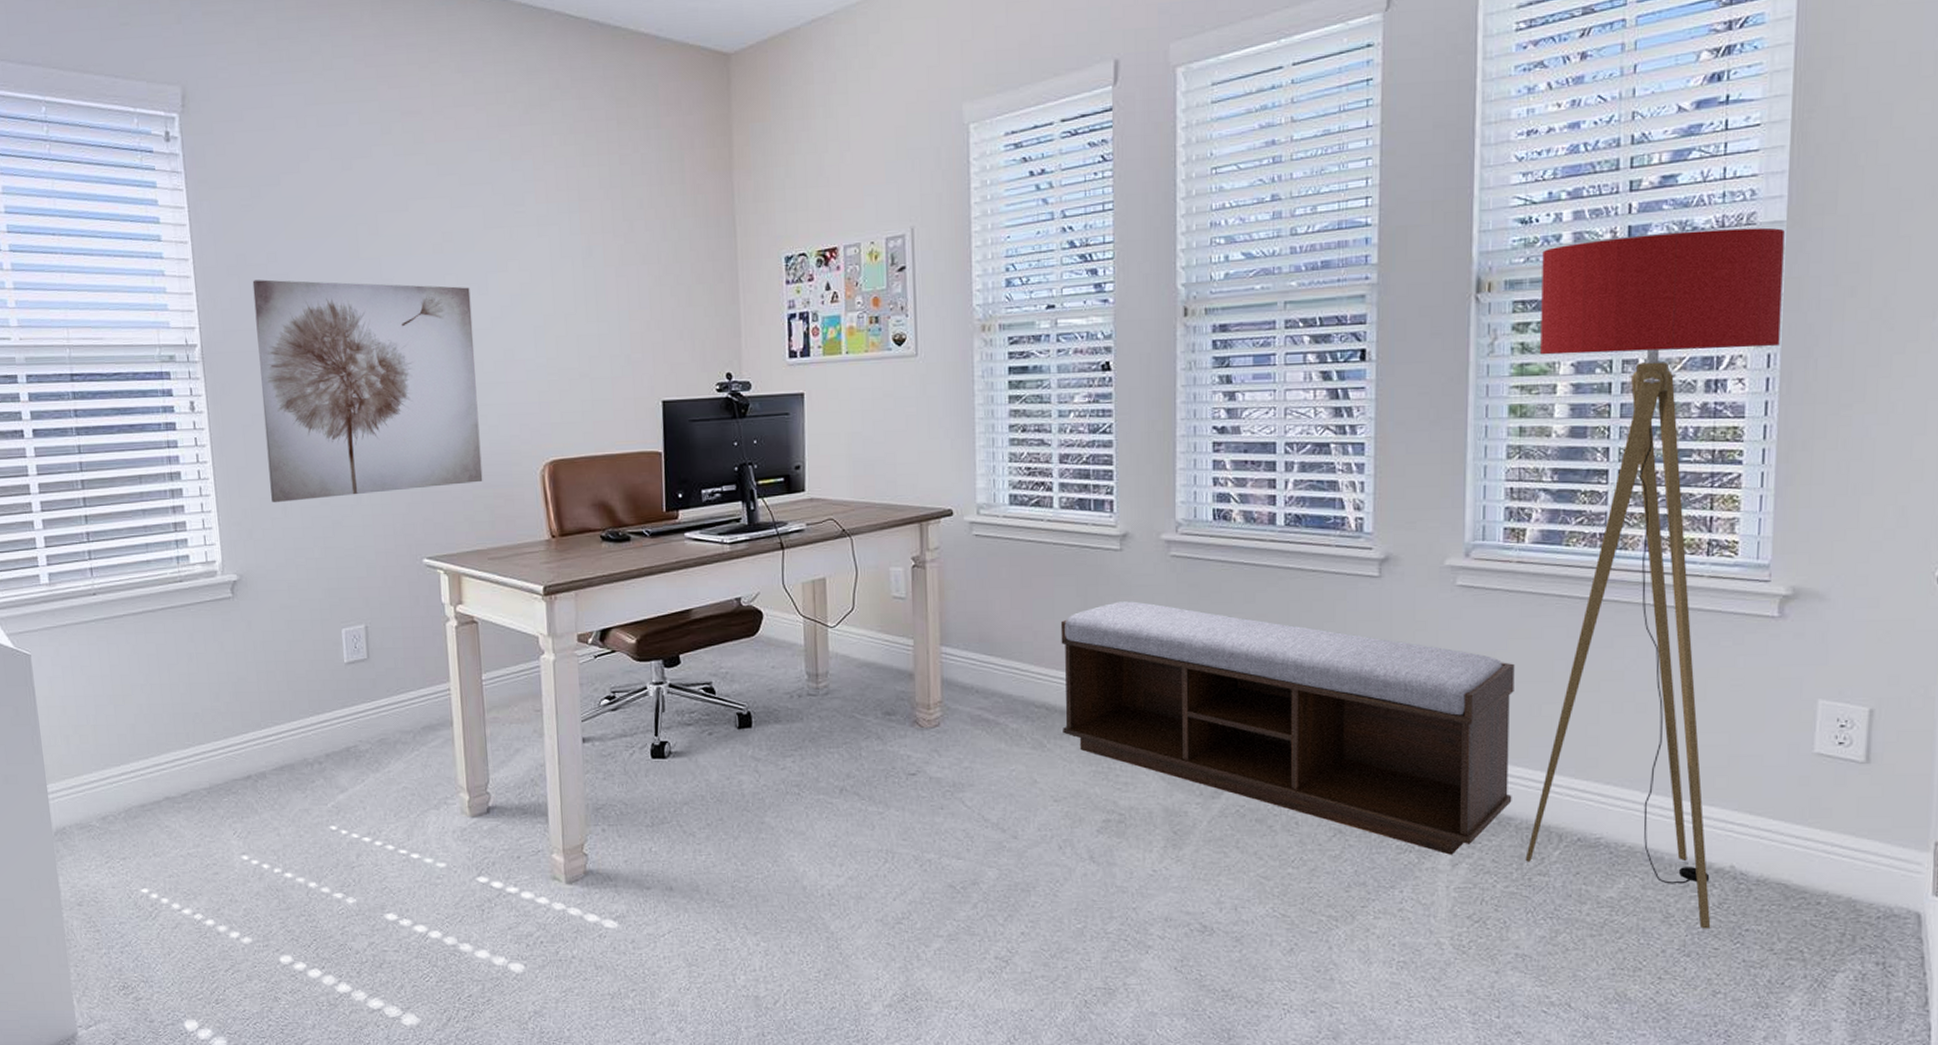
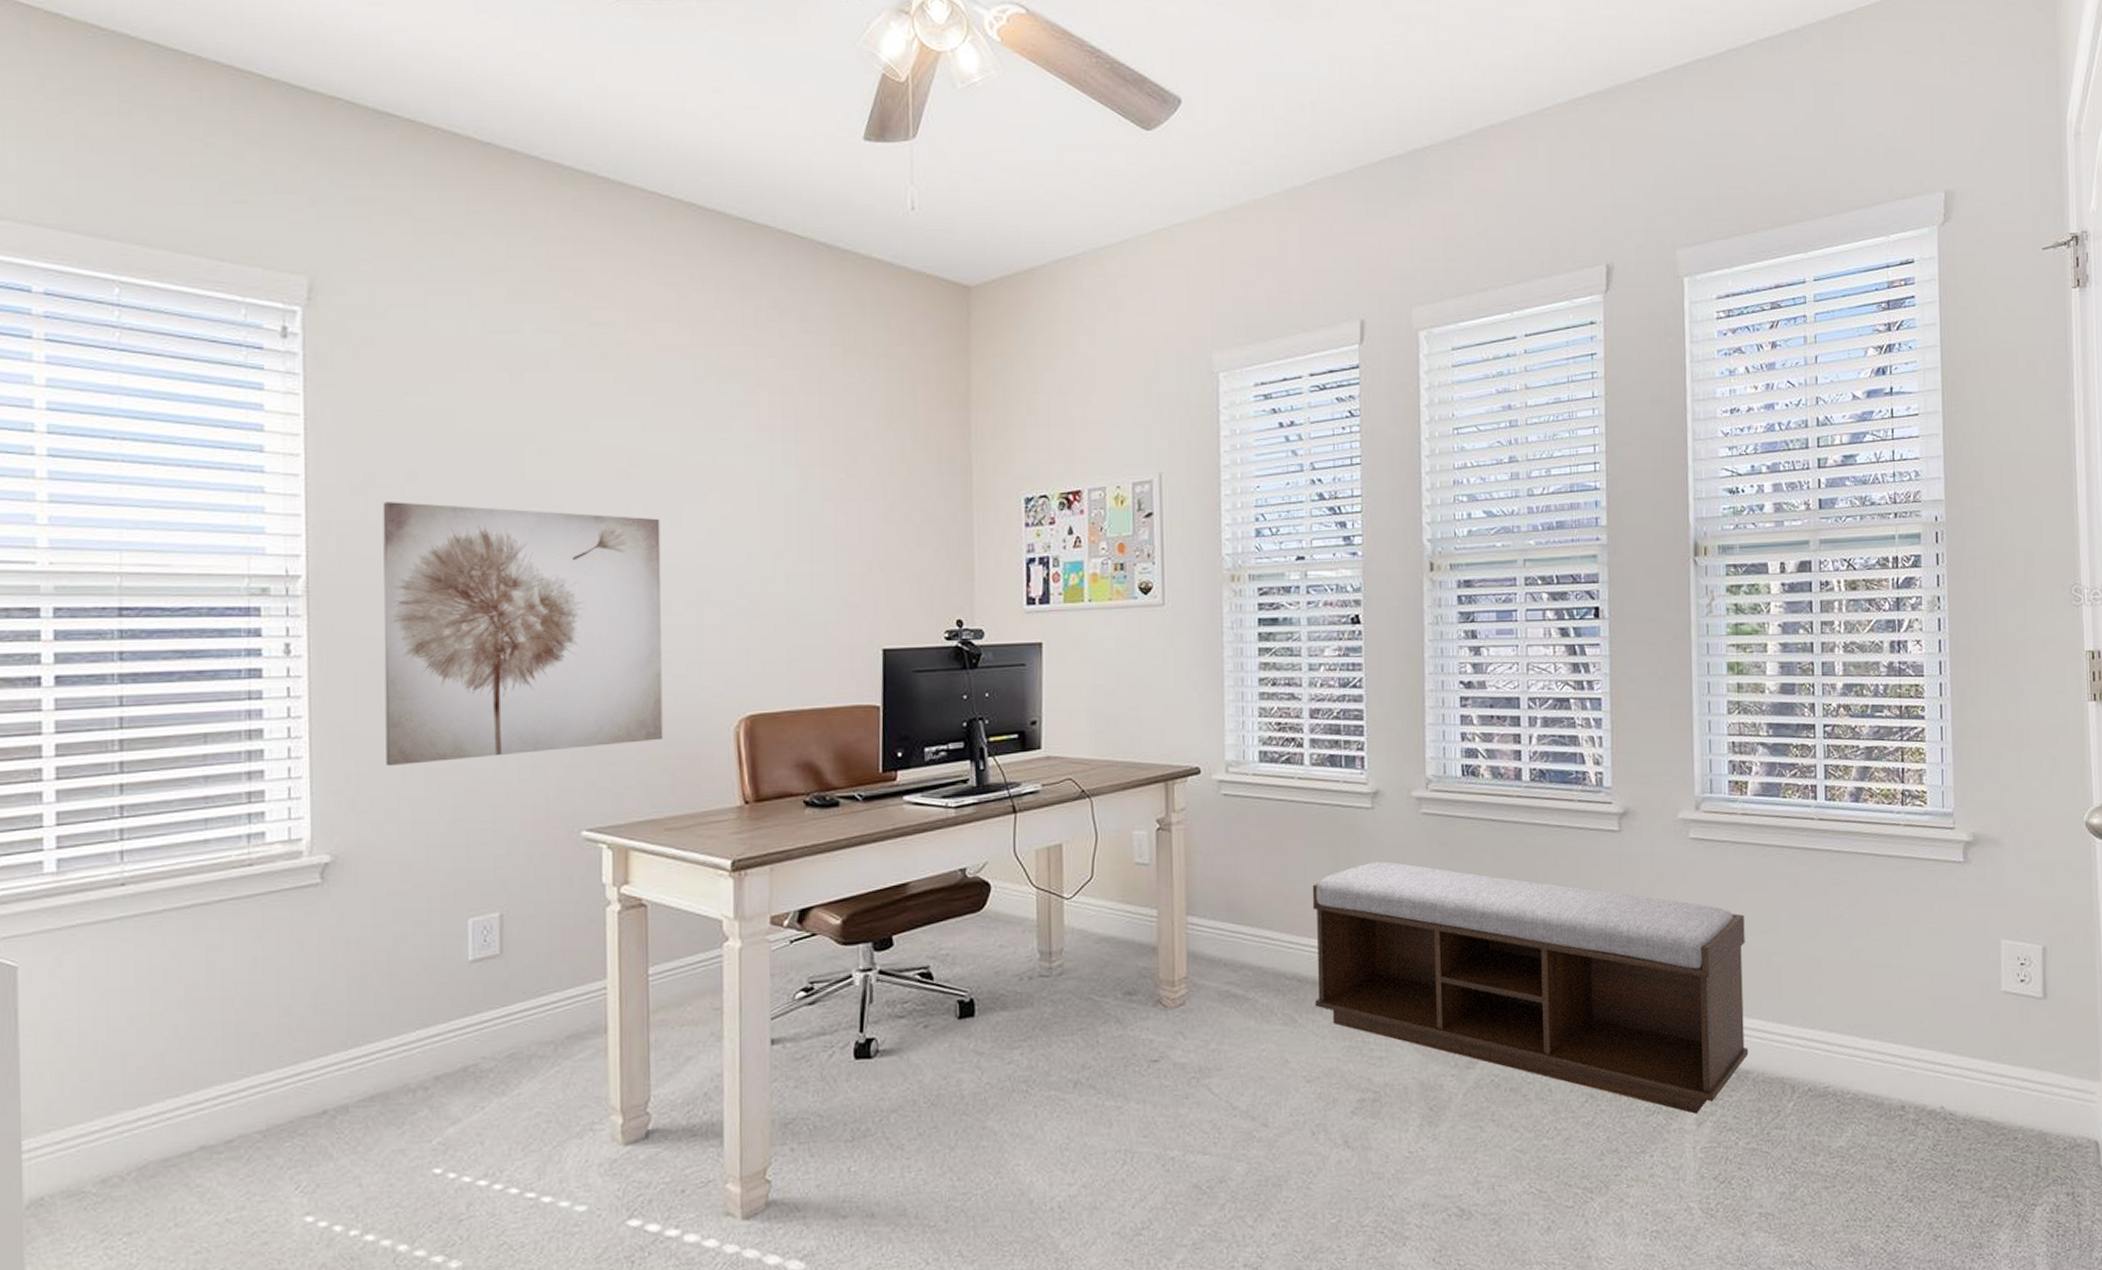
floor lamp: present [1525,227,1785,929] -> none [1749,505,1947,1172]

